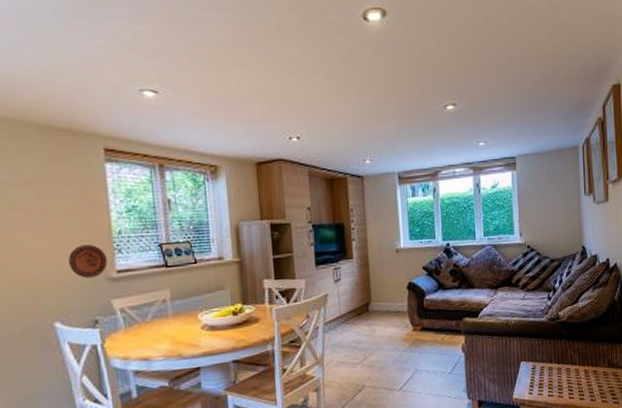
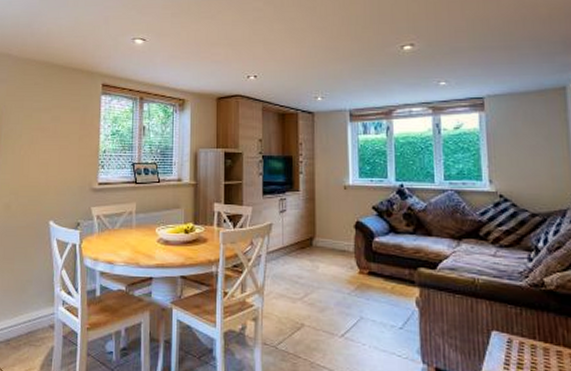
decorative plate: present [68,245,108,279] -> none [66,160,93,187]

